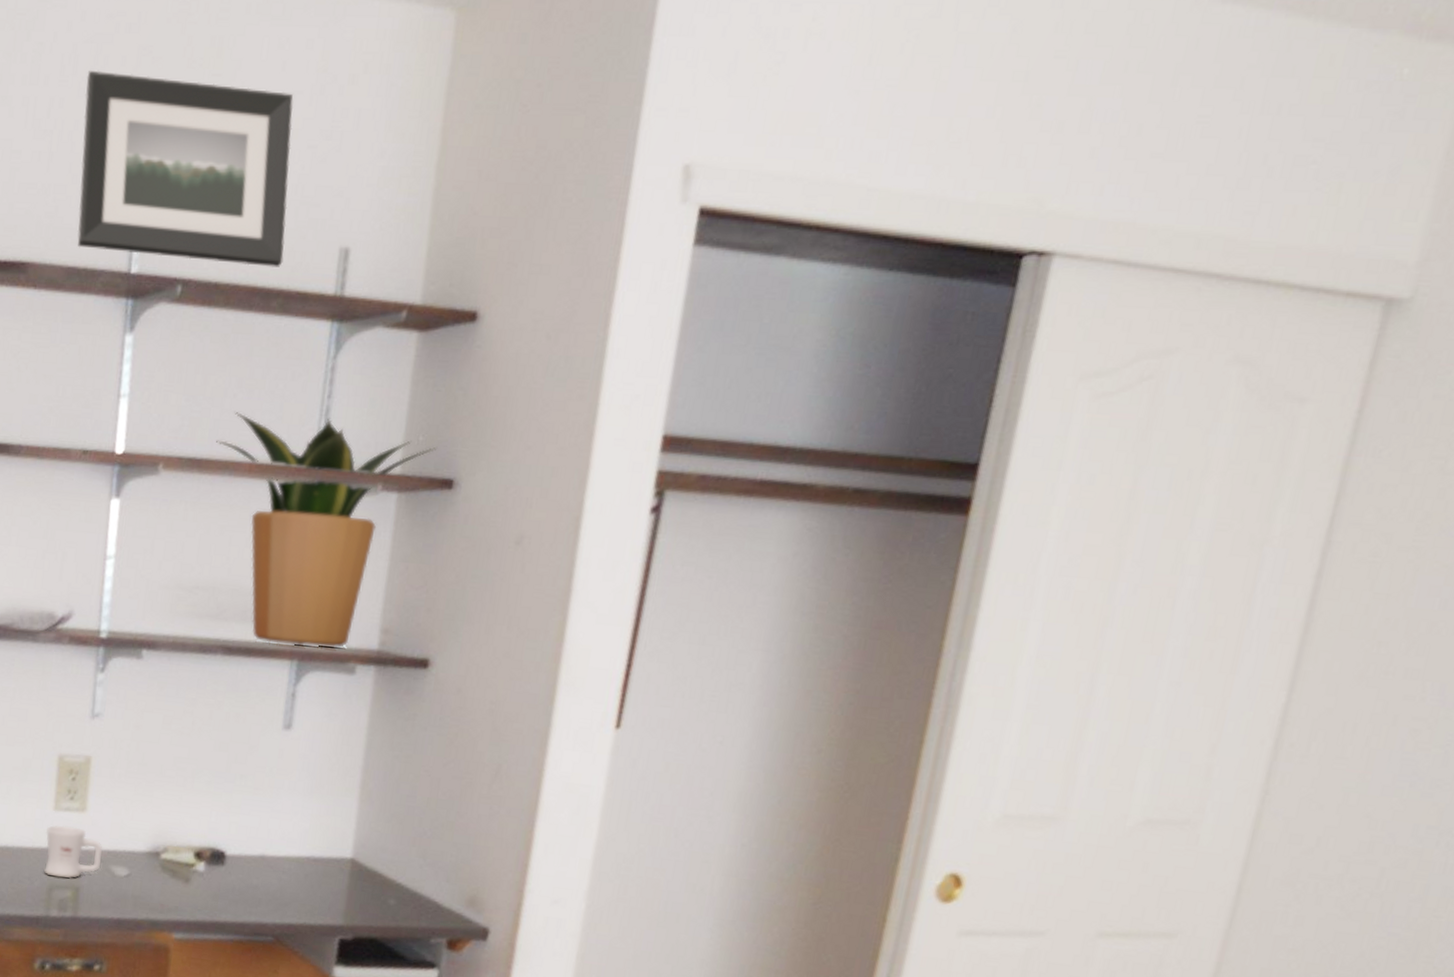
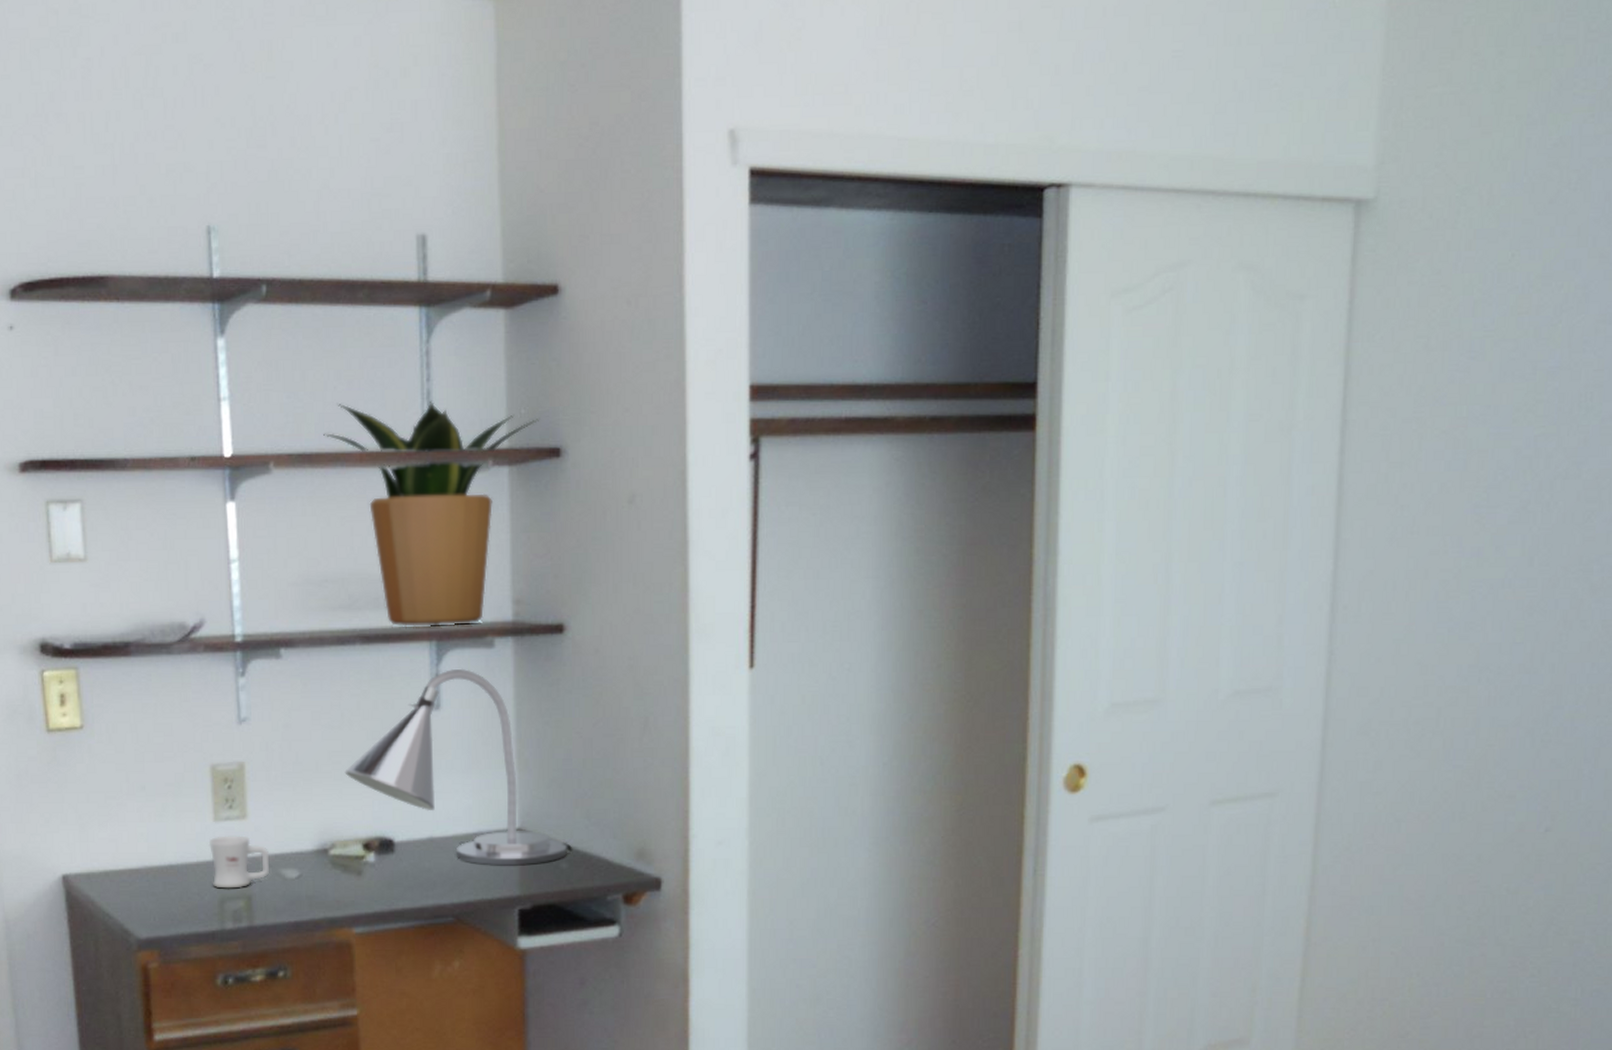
picture frame: present [77,70,294,267] -> none [140,81,363,260]
table lamp: none [187,691,404,897] -> present [344,668,573,865]

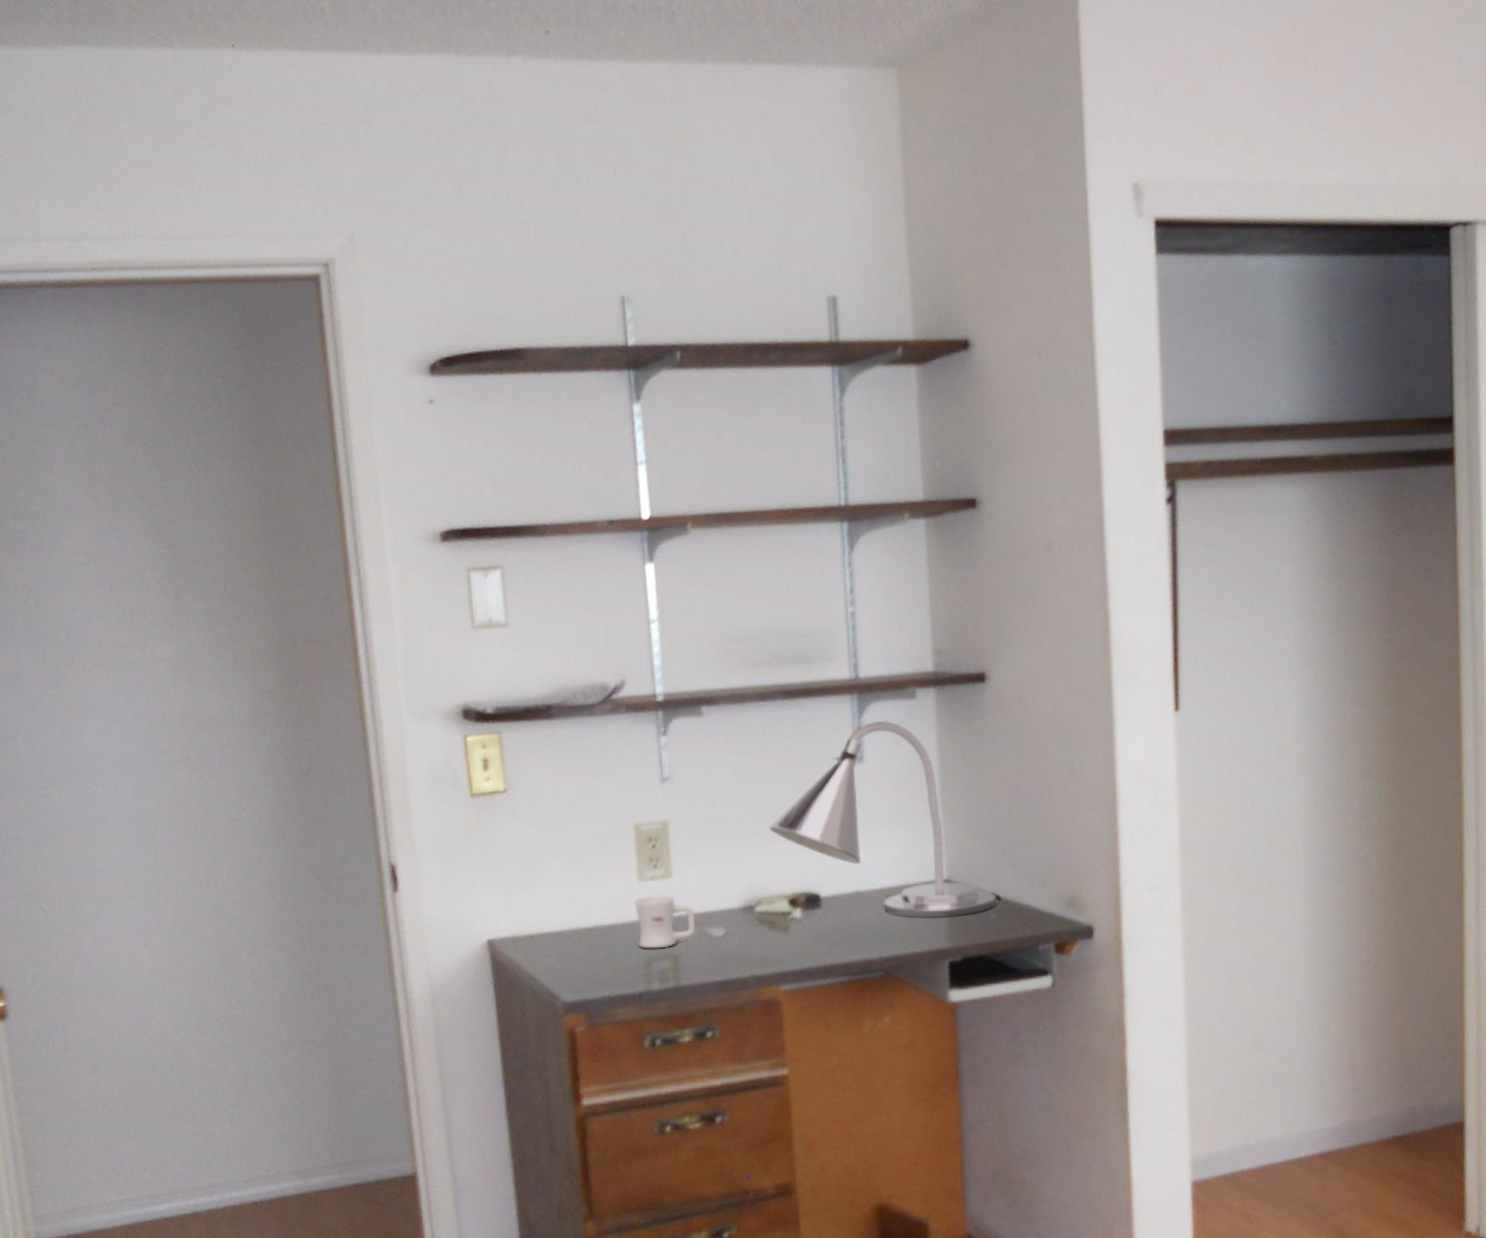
potted plant: present [323,400,539,627] -> none [740,457,954,681]

